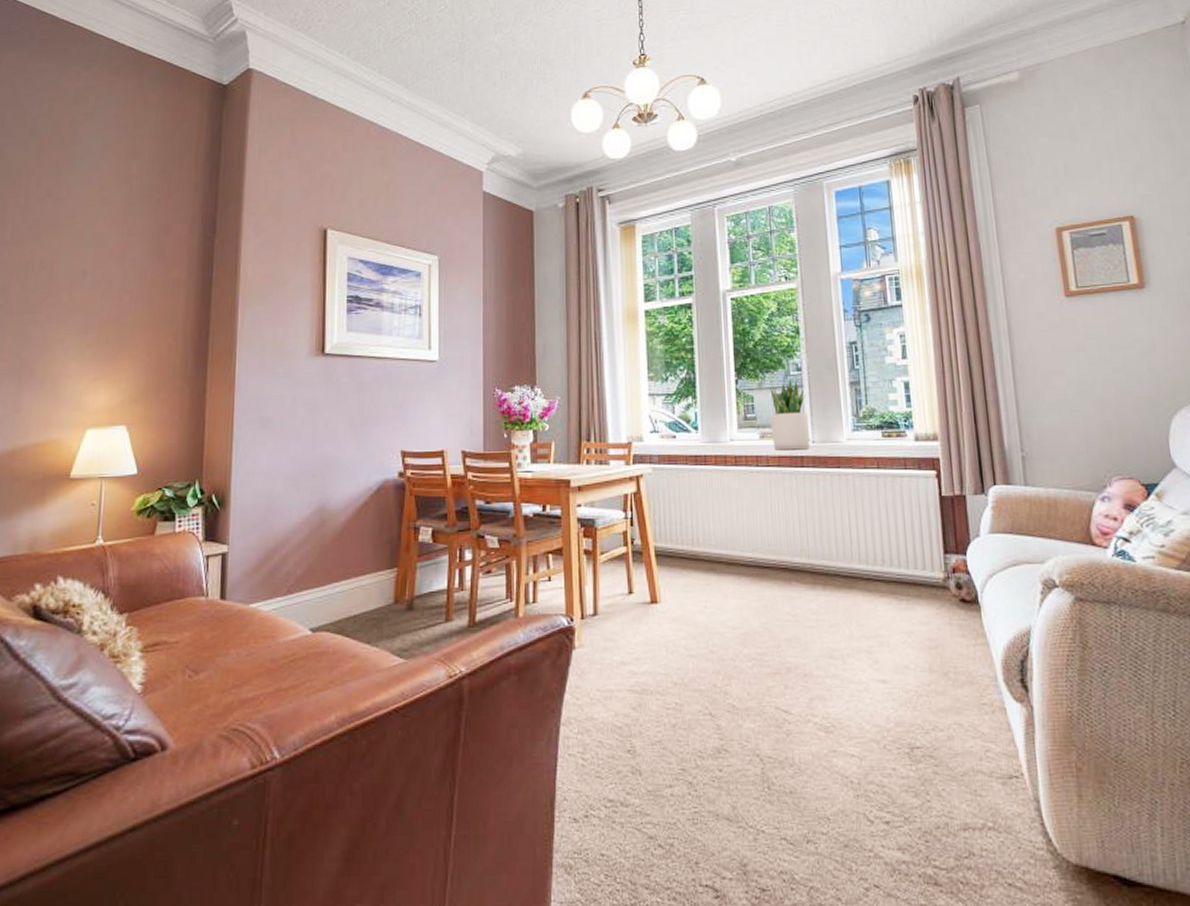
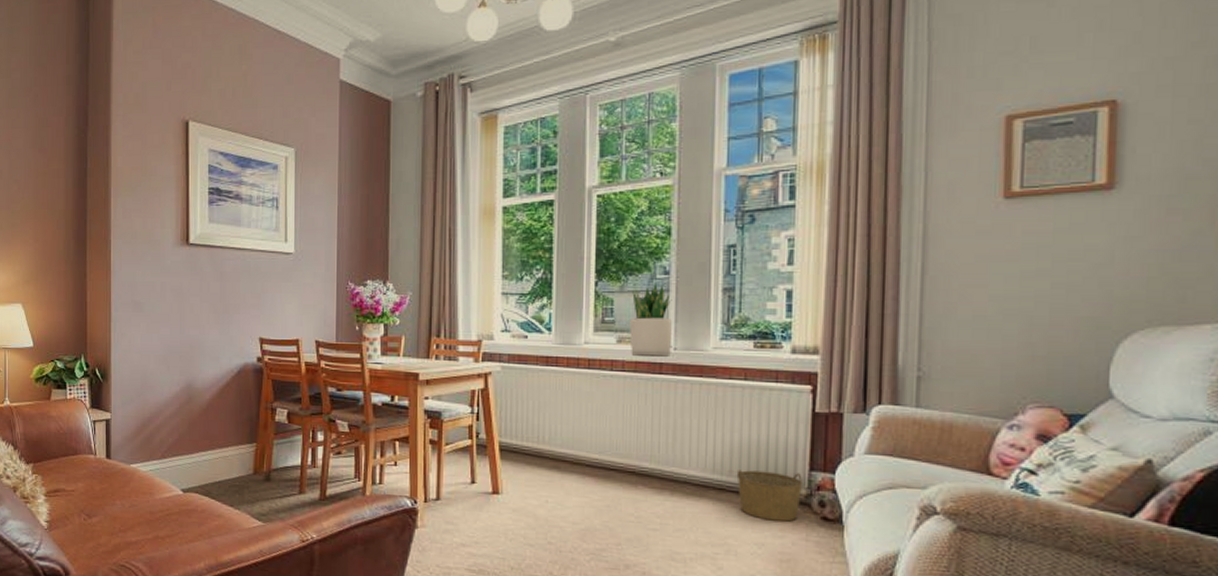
basket: none [880,557,940,607] -> present [736,470,802,522]

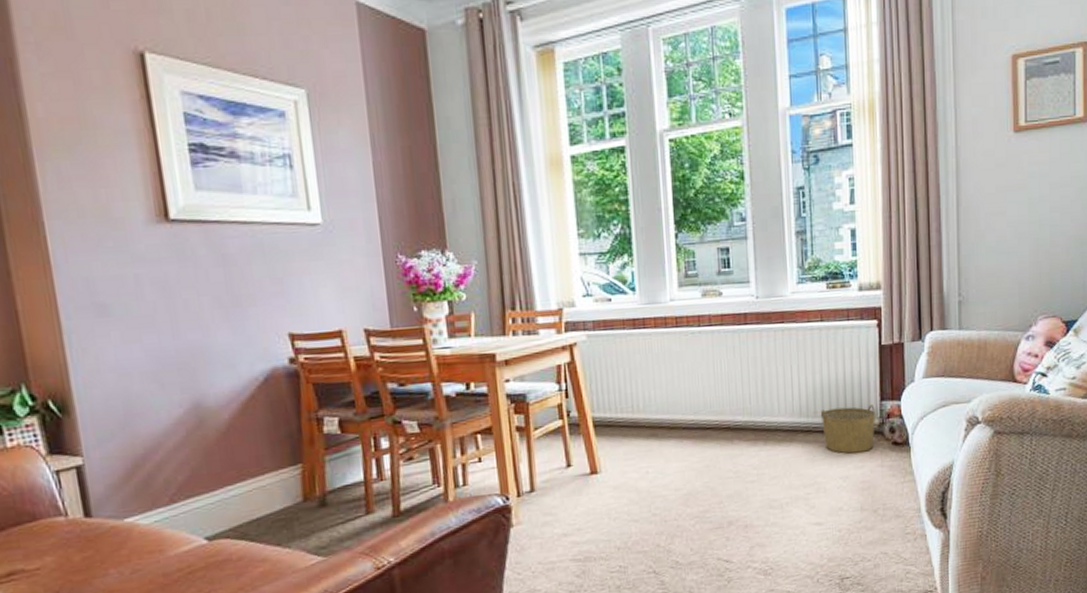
planter: present [629,283,672,358] -> none [712,230,754,310]

